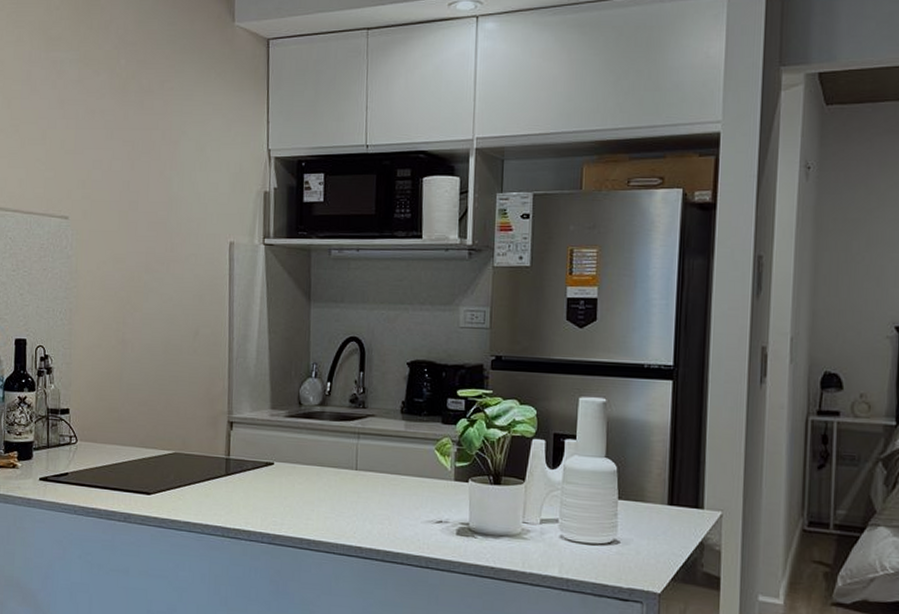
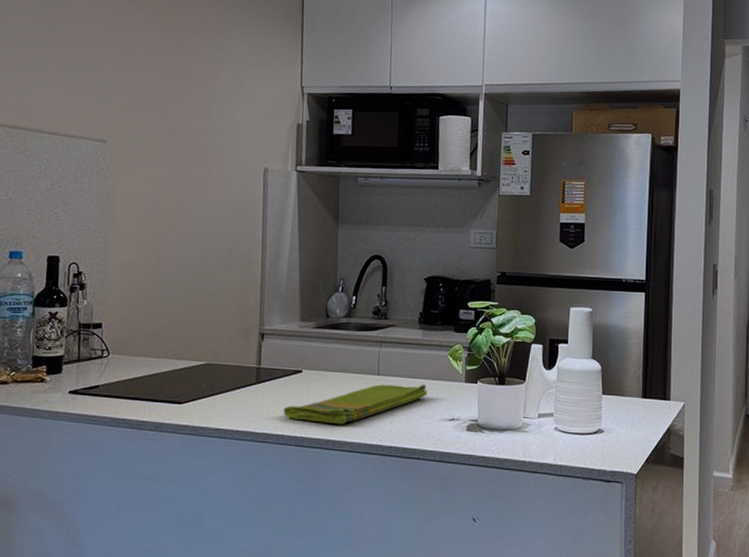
dish towel: none [255,480,411,523] -> present [284,384,427,425]

